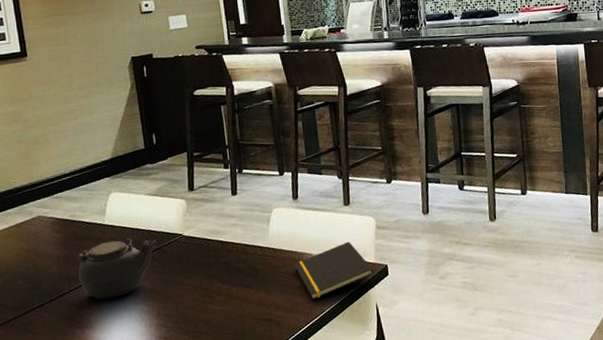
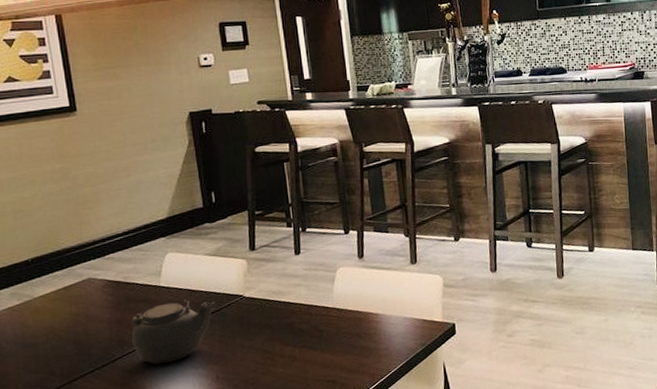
notepad: present [294,241,374,300] -> none [359,300,441,360]

